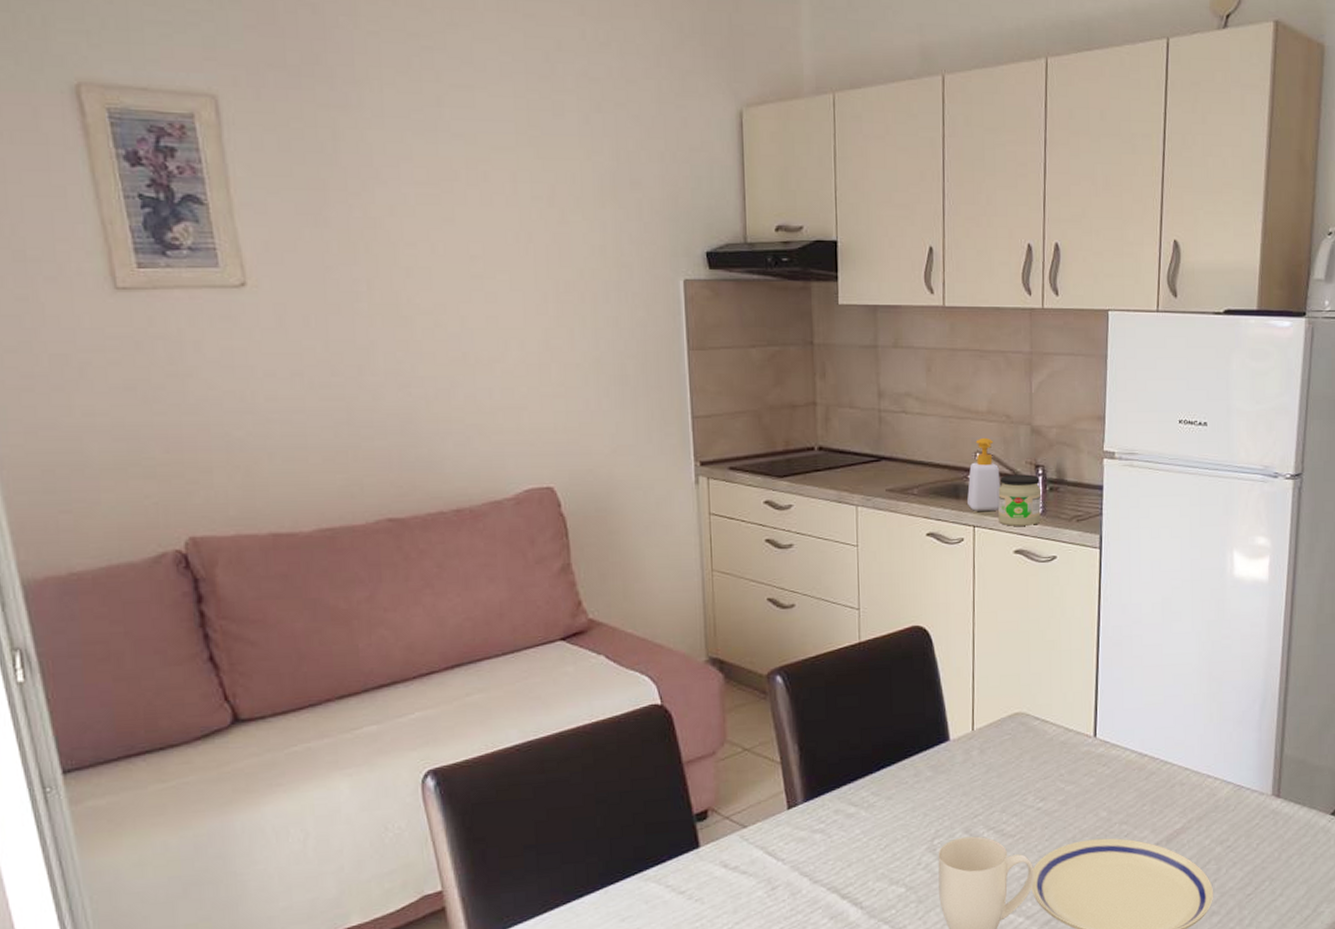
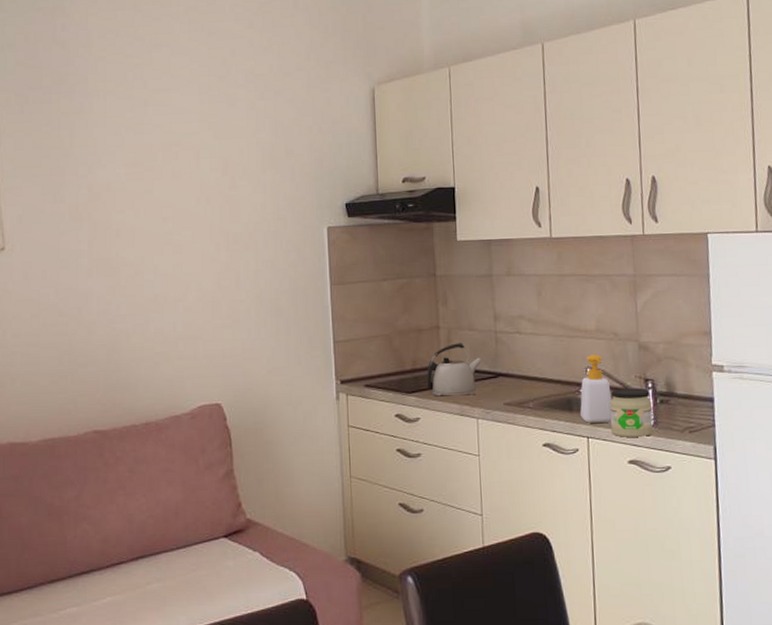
kettle: none [800,422,864,482] -> present [426,343,483,397]

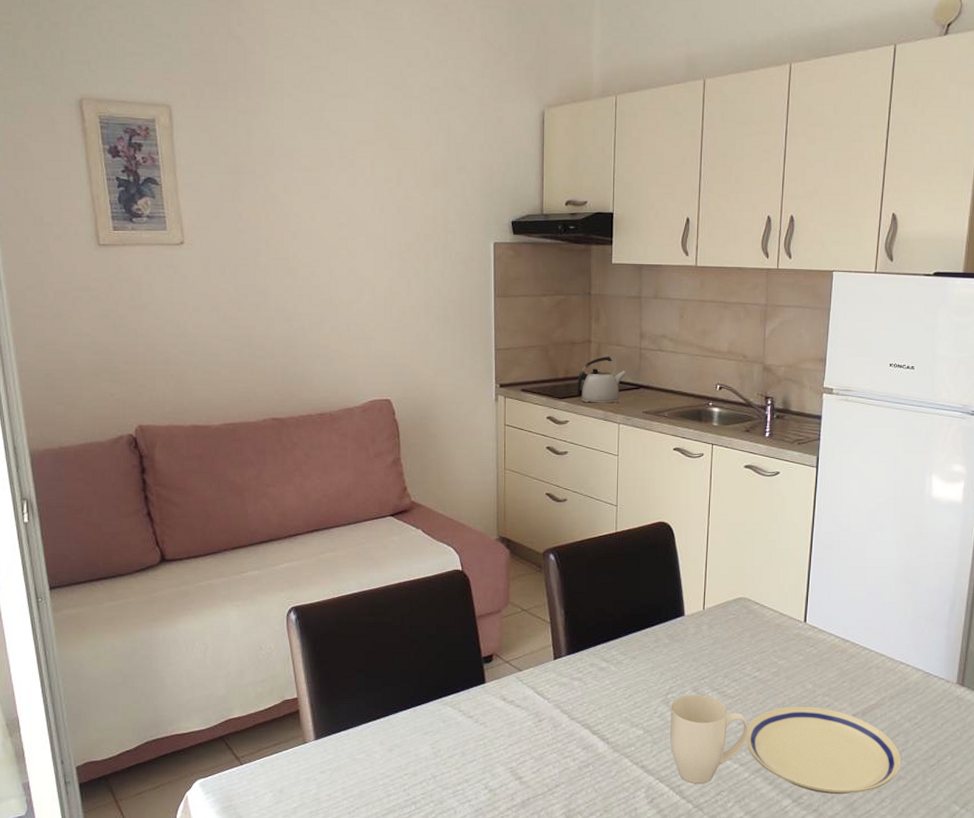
soap bottle: present [580,354,612,423] -> none [708,372,736,432]
jar: present [609,388,653,438] -> none [732,404,770,447]

